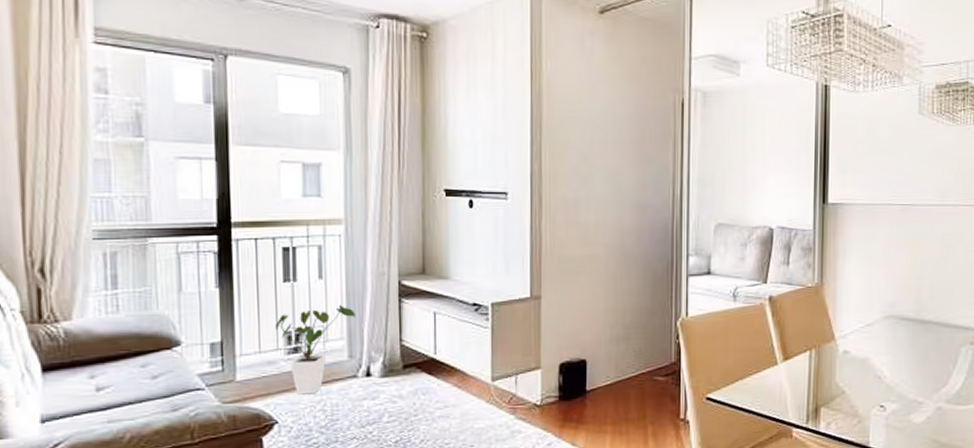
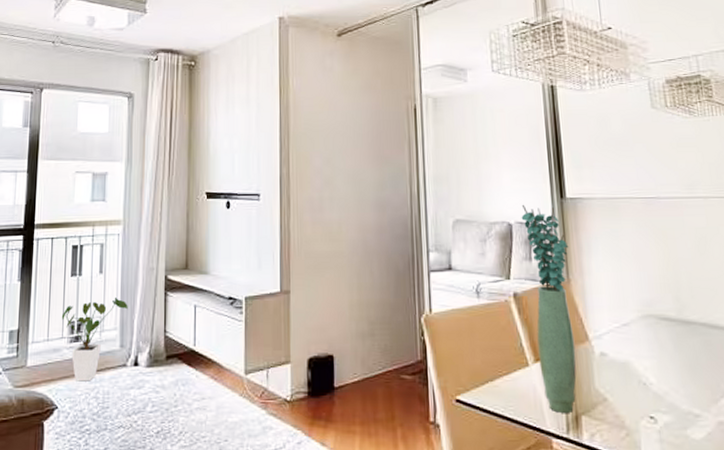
vase: none [783,210,826,406] -> present [521,205,577,413]

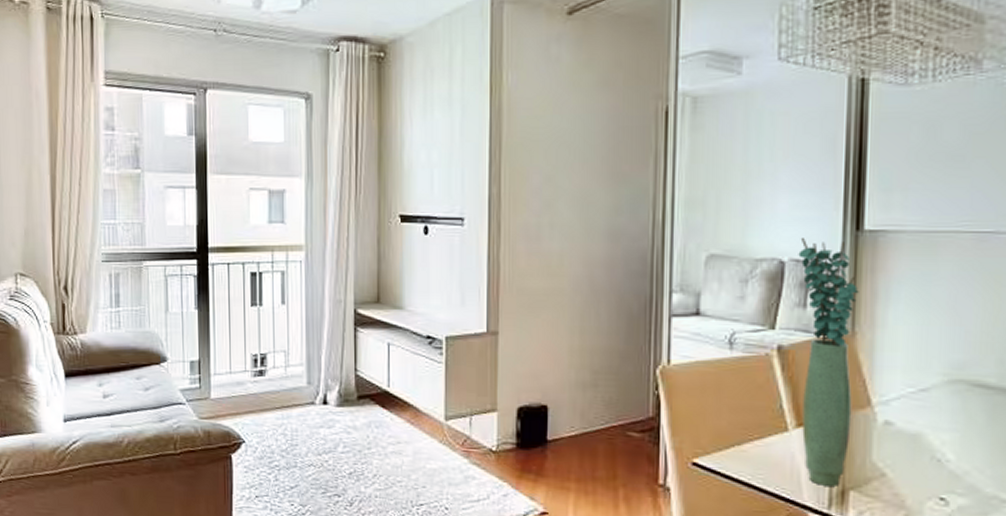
house plant: present [61,298,128,382] -> none [243,331,314,418]

